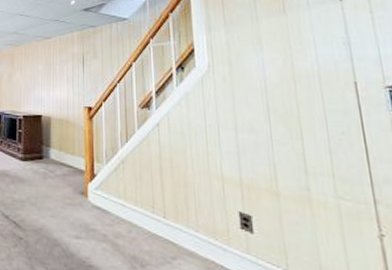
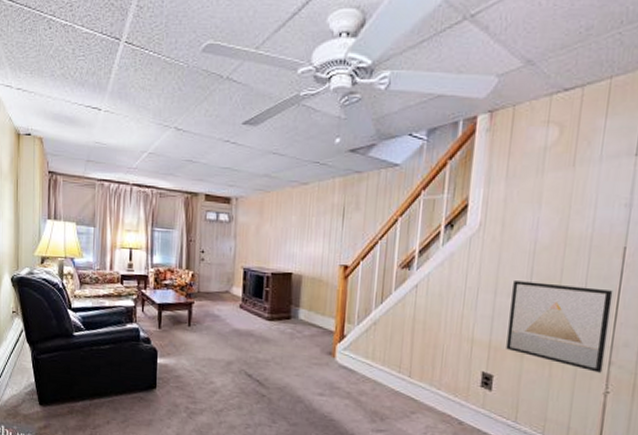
wall art: none [252,117,370,213] -> present [506,281,613,373]

